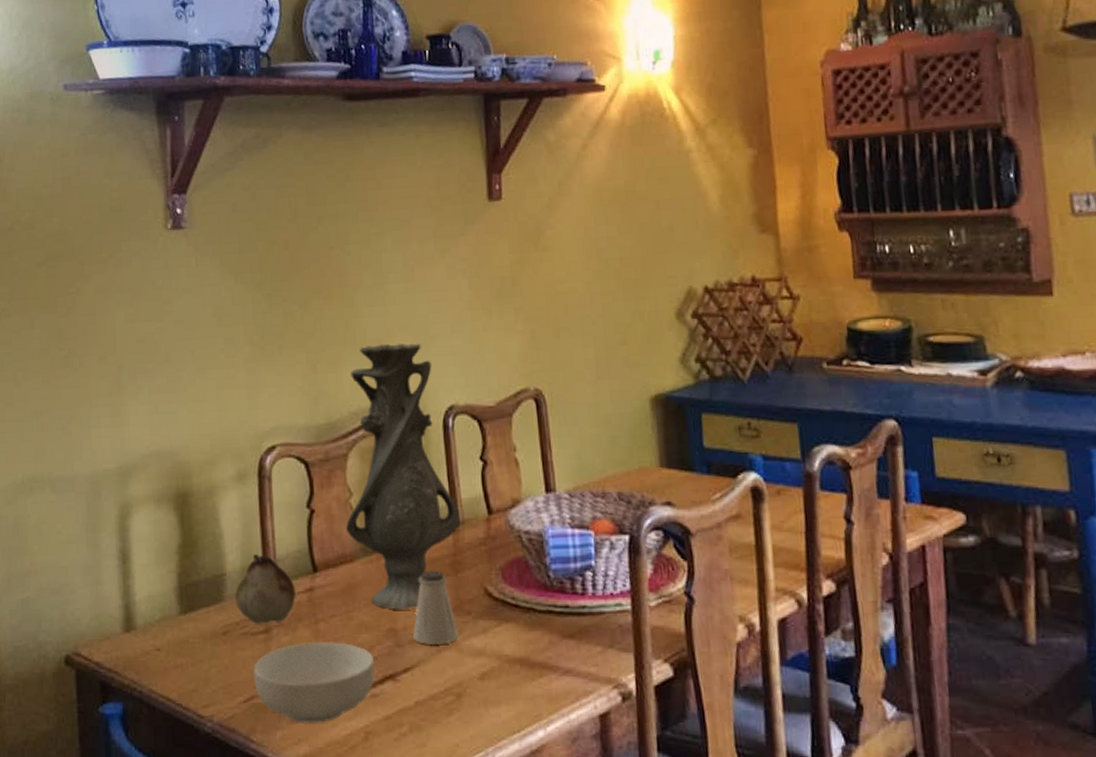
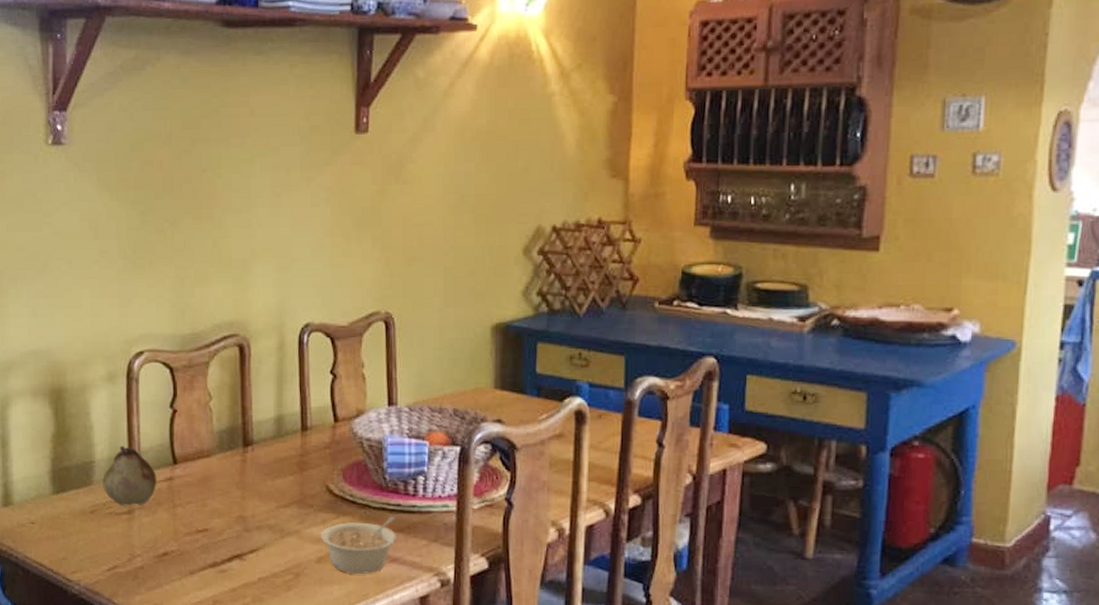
cereal bowl: present [252,641,375,723] -> none [116,523,225,591]
vase: present [346,343,461,610] -> none [205,263,309,500]
saltshaker: present [412,570,459,645] -> none [259,468,301,531]
legume: none [482,619,567,692] -> present [321,515,396,575]

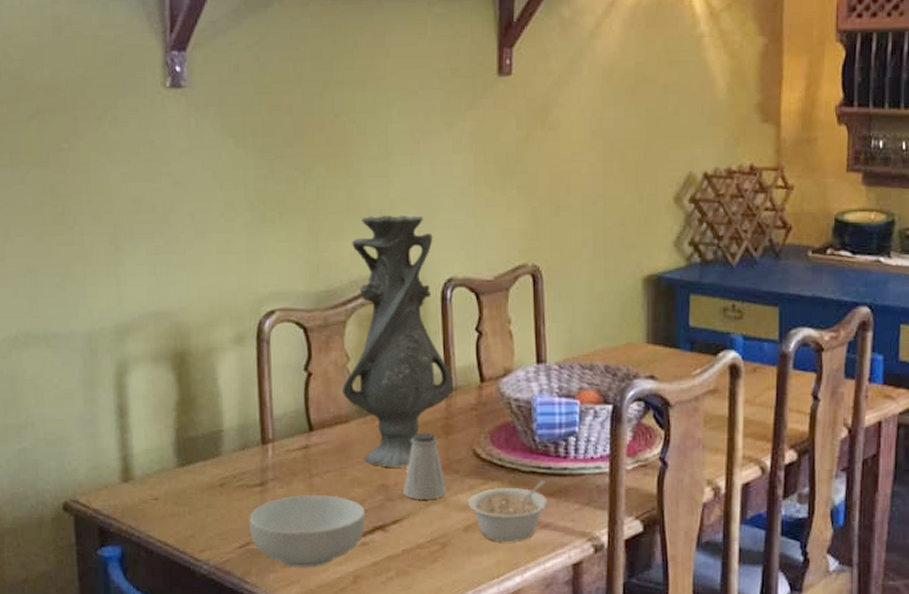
fruit: present [103,446,157,506] -> none [232,413,292,477]
cereal bowl: none [116,523,225,591] -> present [248,494,366,567]
vase: none [205,263,309,500] -> present [343,215,454,468]
saltshaker: none [259,468,301,531] -> present [402,432,447,499]

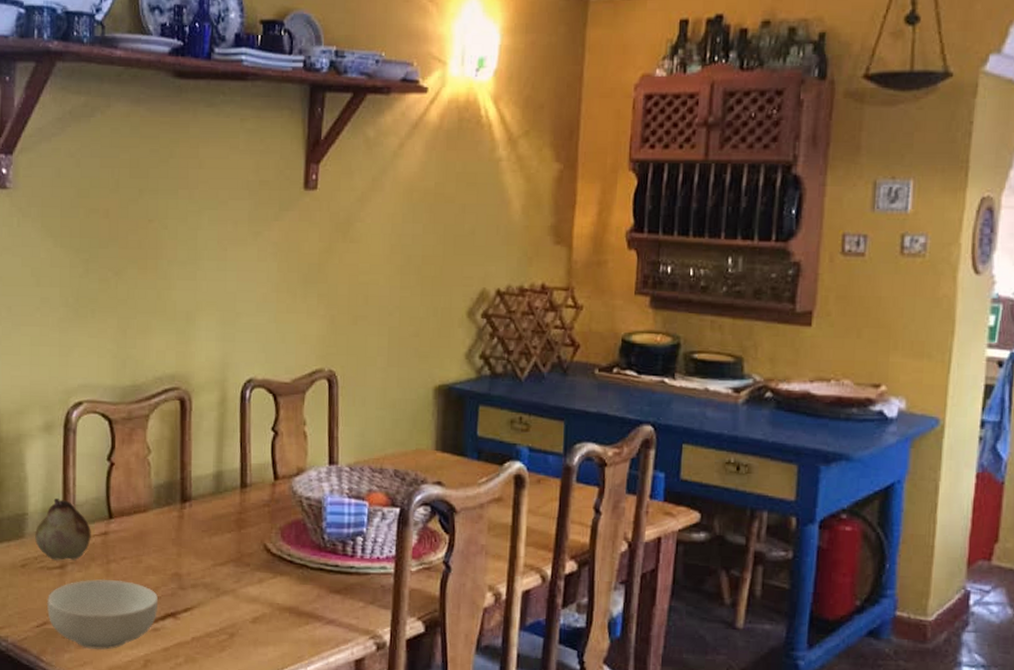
fruit: none [232,413,292,477] -> present [35,498,91,561]
vase: present [343,215,454,468] -> none [143,316,248,558]
saltshaker: present [402,432,447,499] -> none [194,525,237,590]
legume: present [468,479,547,543] -> none [257,576,334,636]

